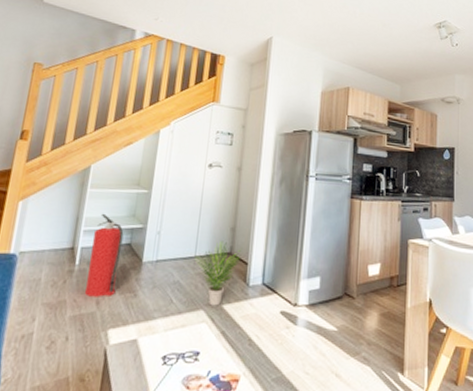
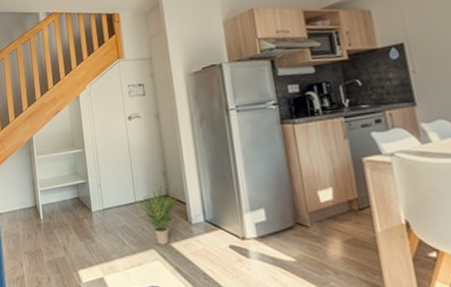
fire extinguisher: present [84,213,124,297] -> none [49,174,77,244]

